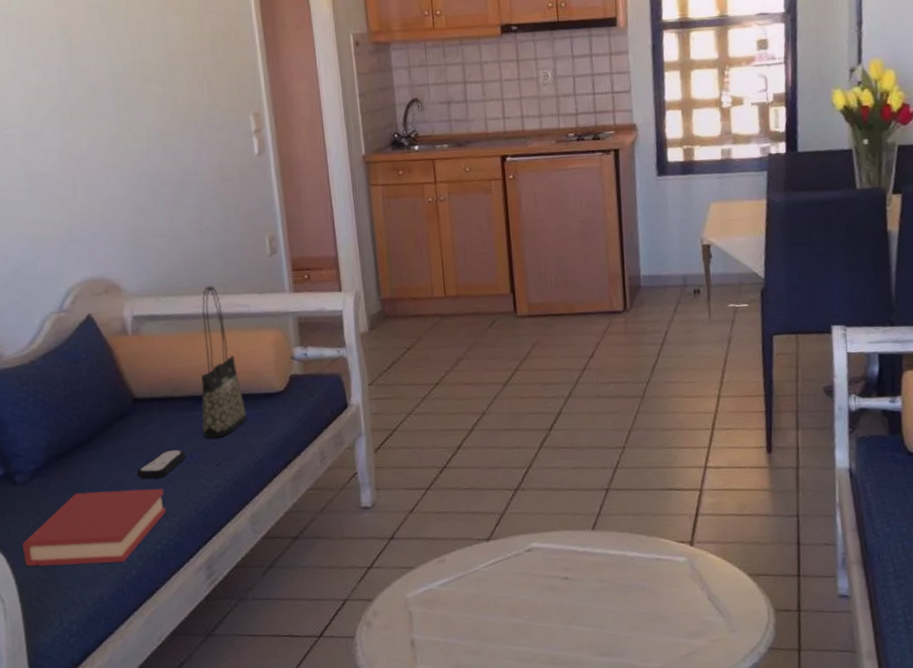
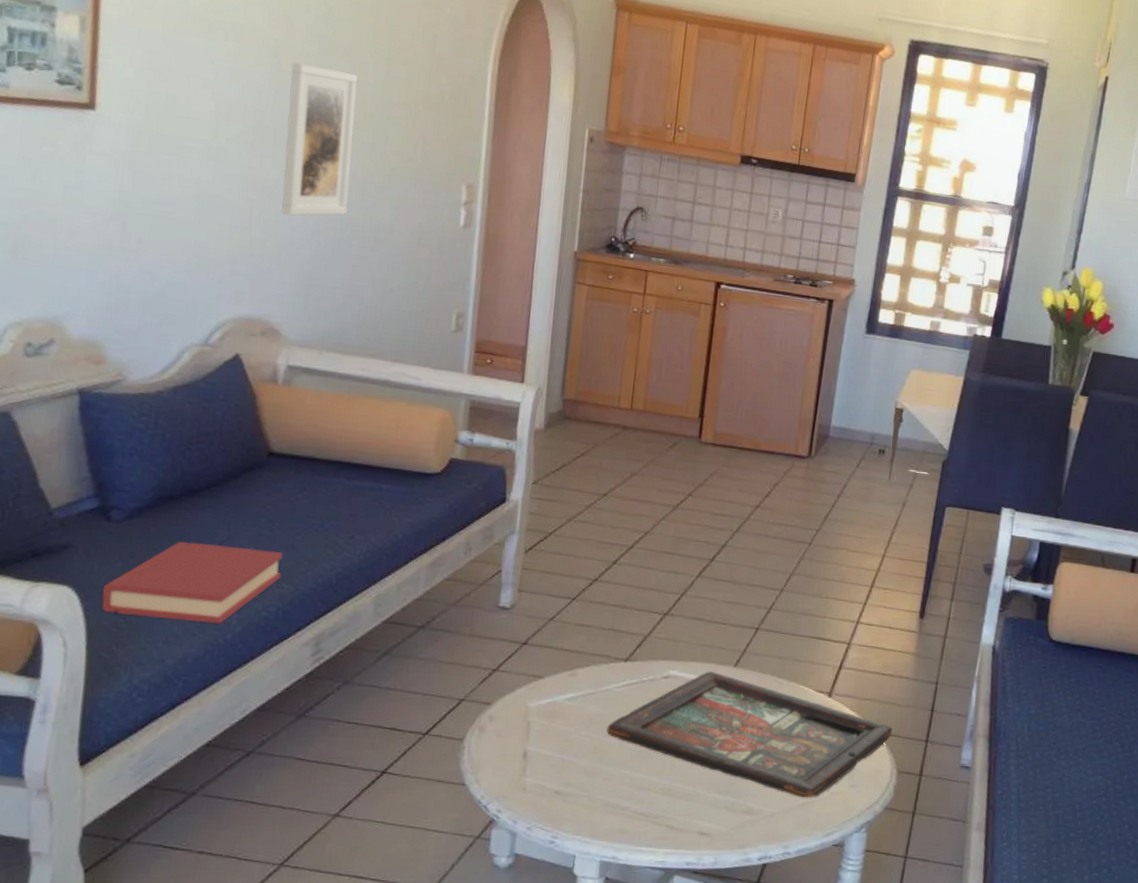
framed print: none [80,32,155,178] -> present [281,62,359,216]
remote control: present [136,449,186,479] -> none [255,513,317,541]
tote bag: present [201,286,248,439] -> none [340,350,394,510]
decorative tray: none [483,538,762,649] -> present [606,671,893,798]

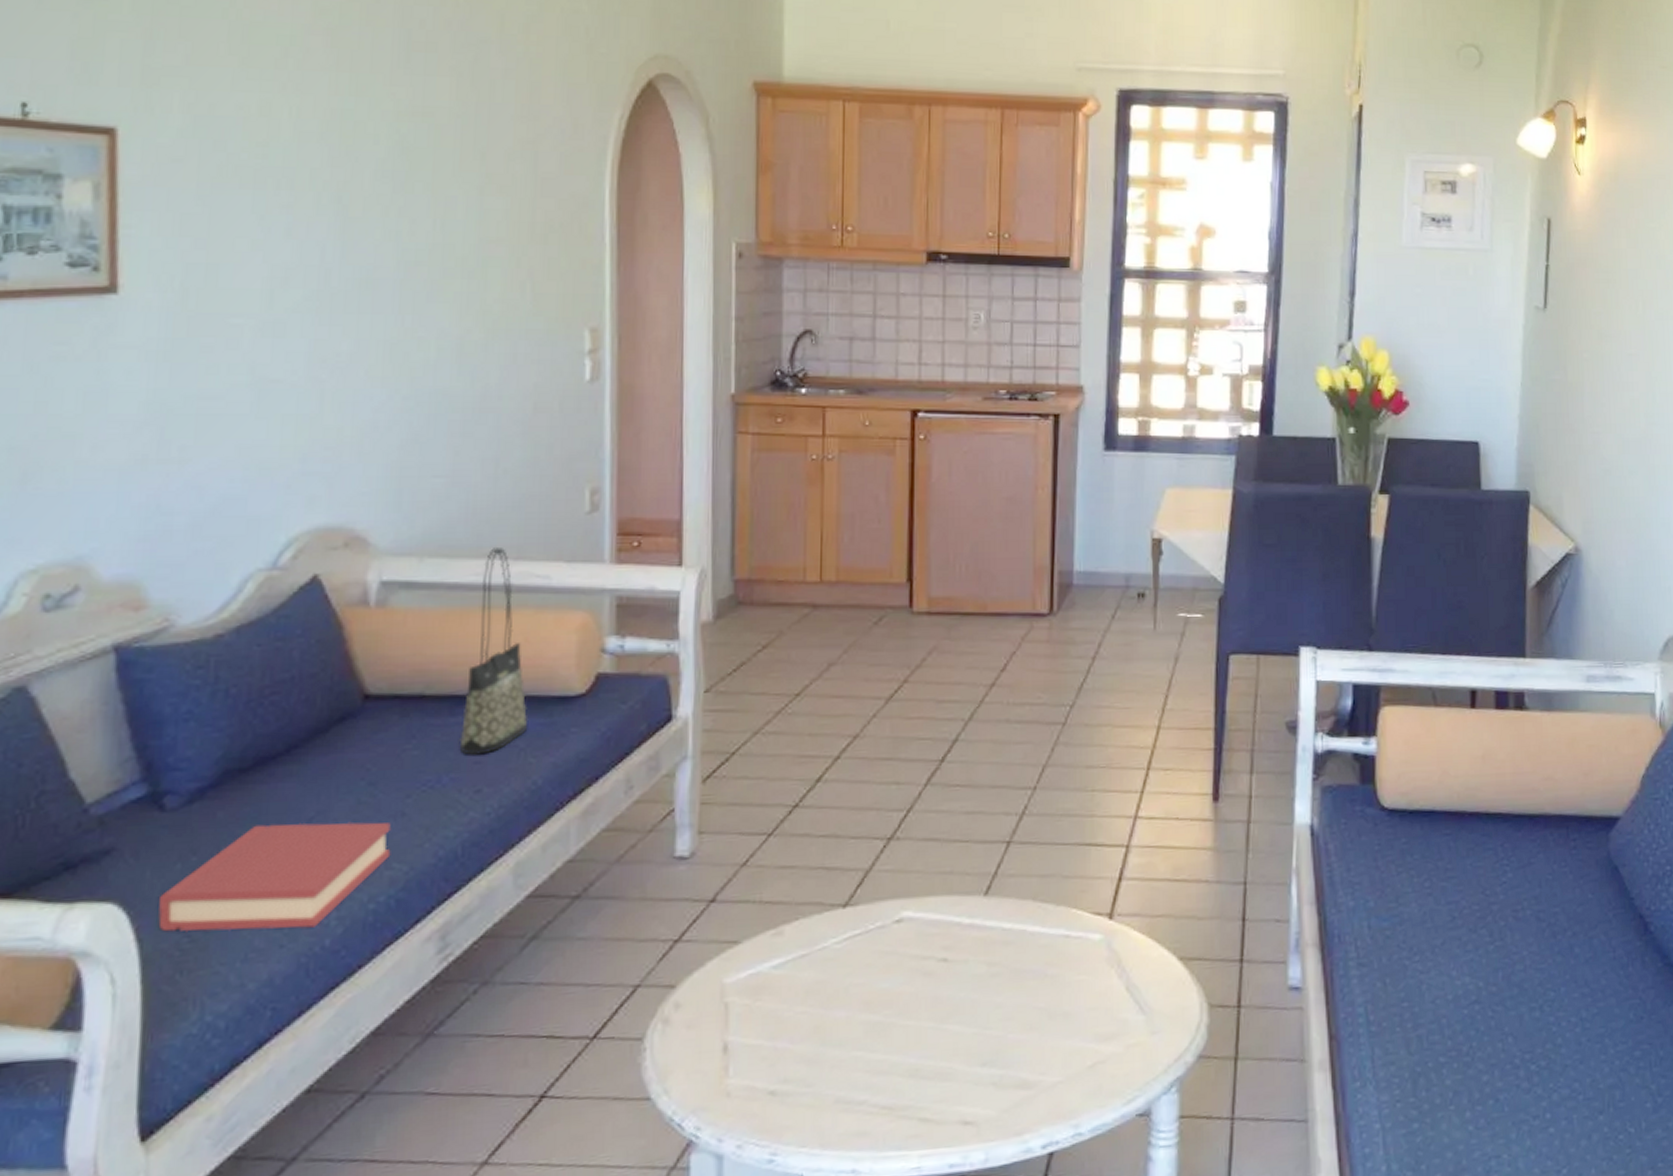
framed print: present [281,62,359,216] -> none [359,205,445,393]
tote bag: none [340,350,394,510] -> present [459,548,528,755]
decorative tray: present [606,671,893,798] -> none [828,906,1196,1058]

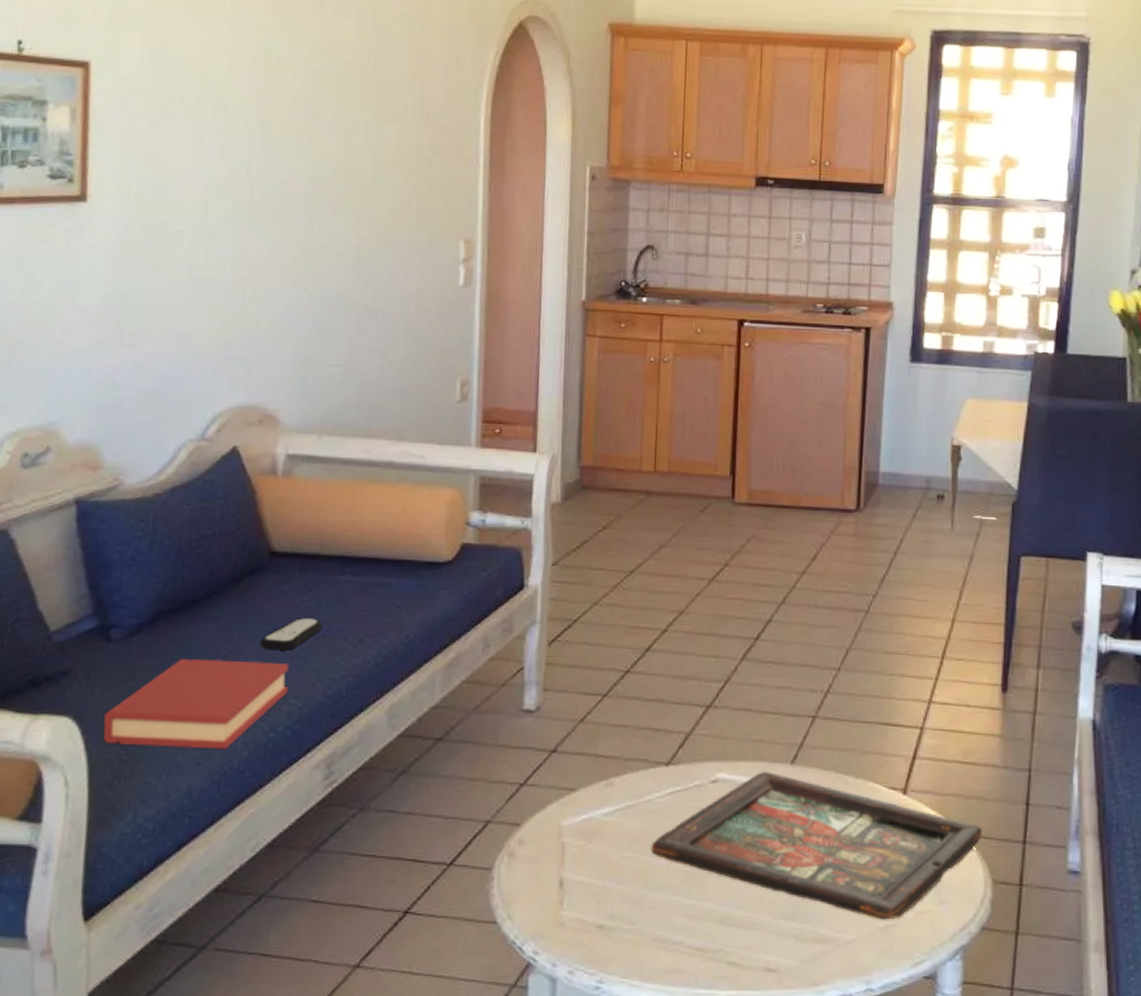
remote control: none [353,769,432,809] -> present [259,618,323,651]
tote bag: present [459,548,528,755] -> none [347,429,404,609]
decorative tray: none [828,906,1196,1058] -> present [651,772,983,920]

